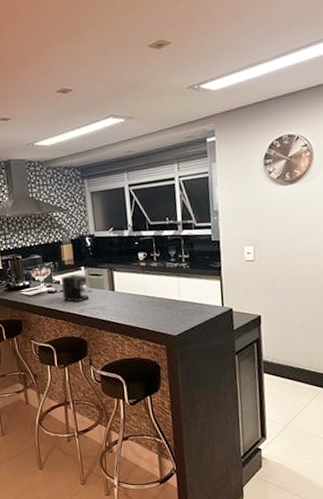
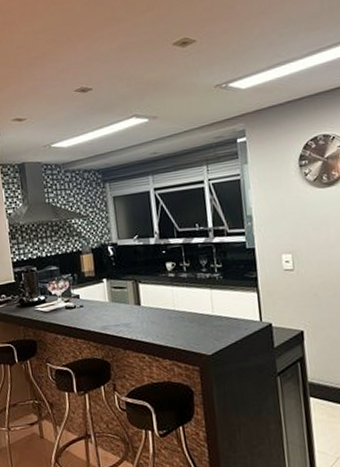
coffee maker: present [61,274,92,303] -> none [80,287,115,320]

